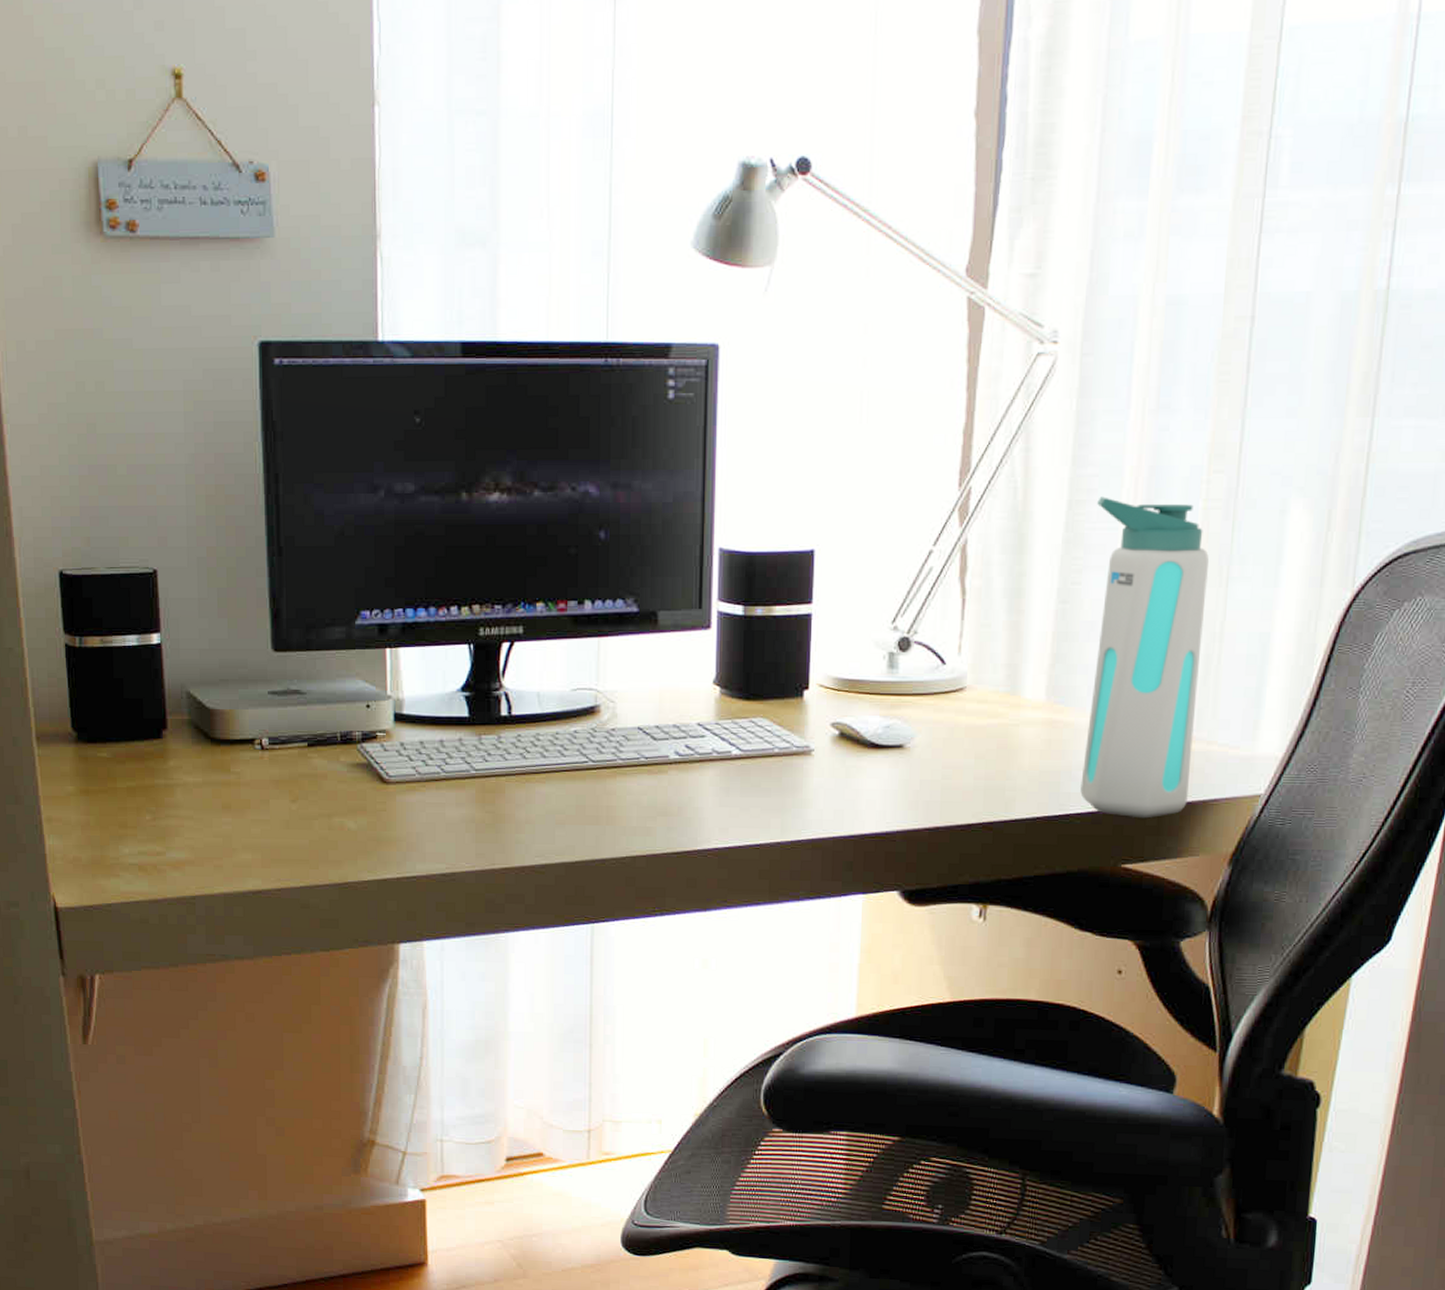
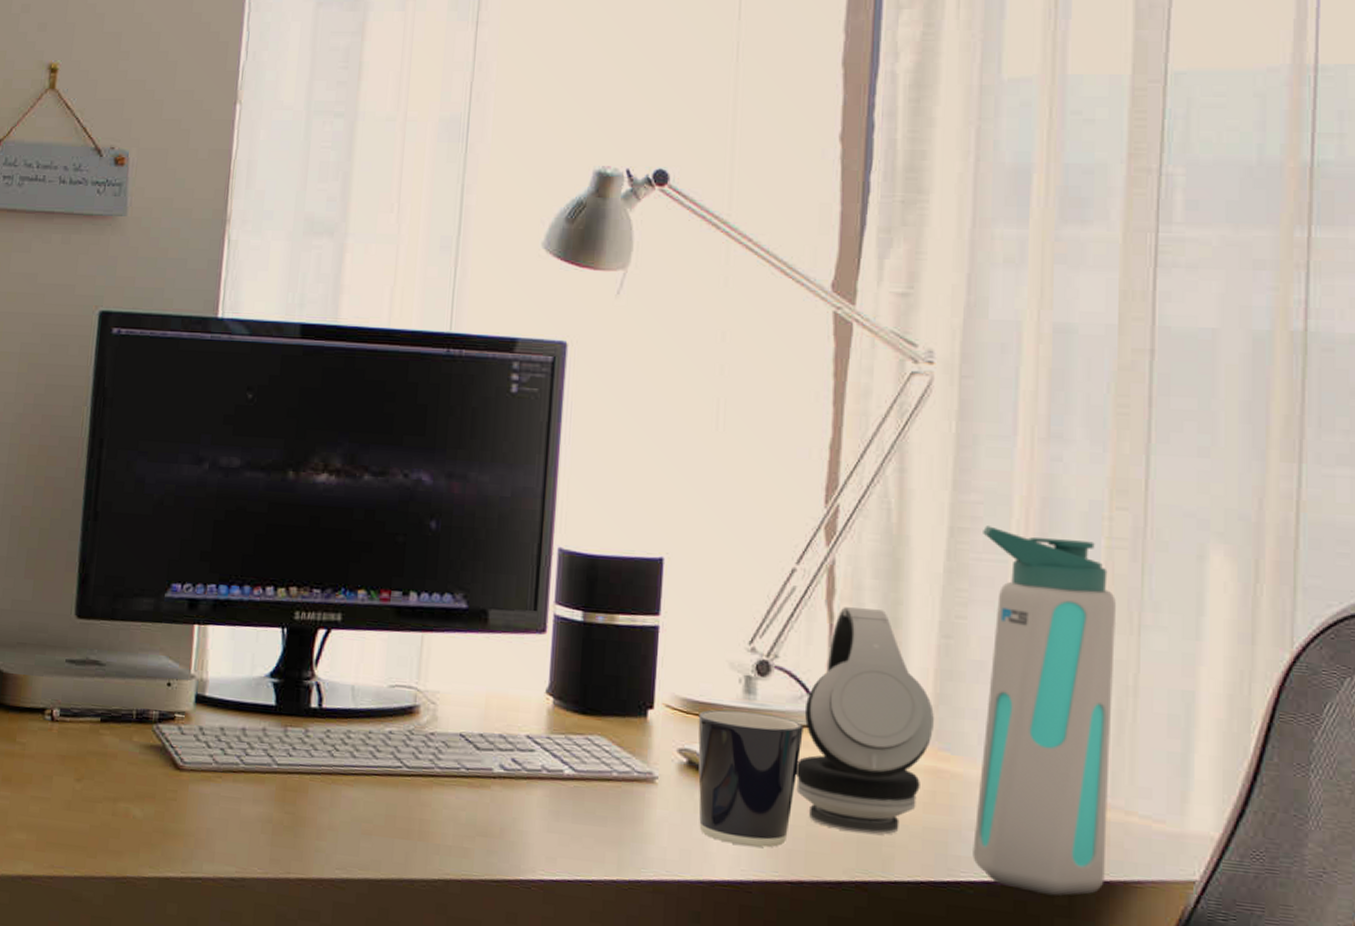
mug: none [848,684,939,802] -> present [698,709,804,848]
headphones: none [932,582,1051,782] -> present [795,607,934,835]

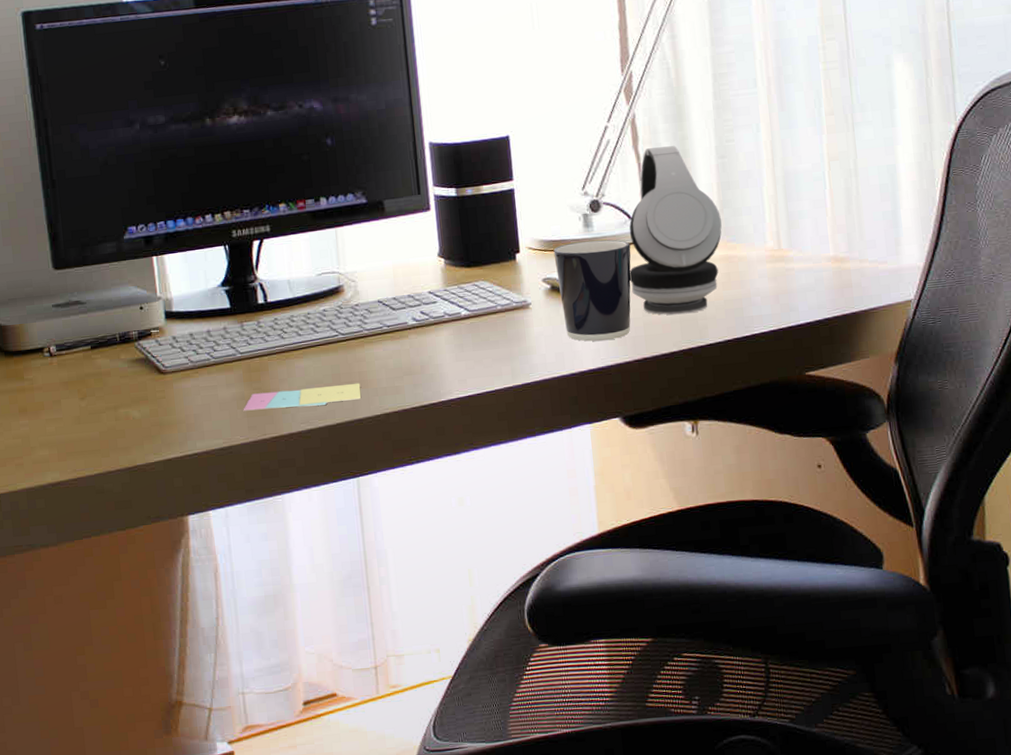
sticky notes: none [267,818,419,854] -> present [243,383,362,411]
water bottle: present [973,526,1116,896] -> none [737,67,852,331]

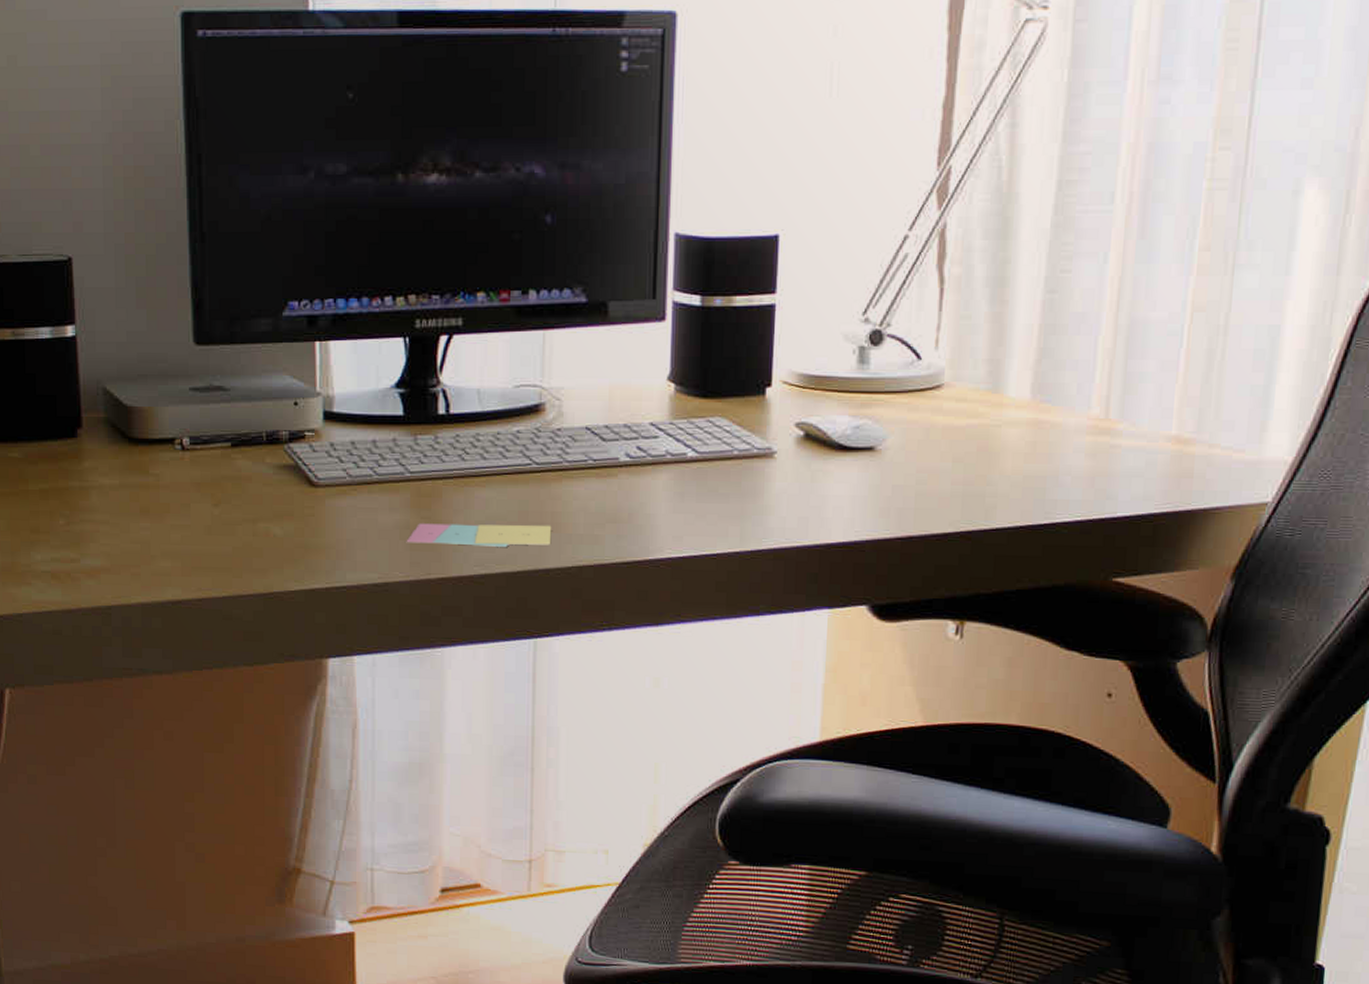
mug: present [553,239,631,342] -> none [814,381,914,509]
headphones: present [629,146,722,315] -> none [906,270,1037,488]

